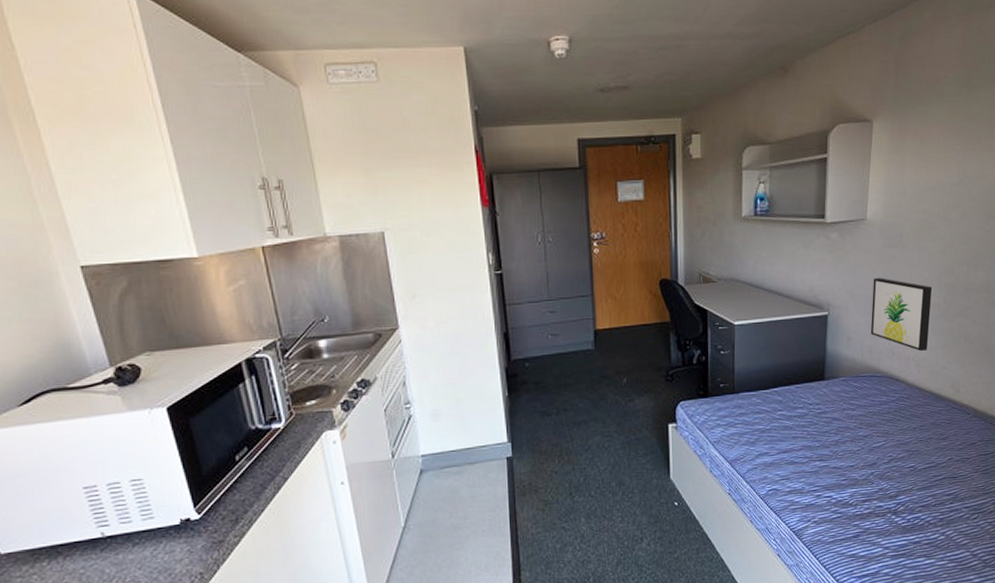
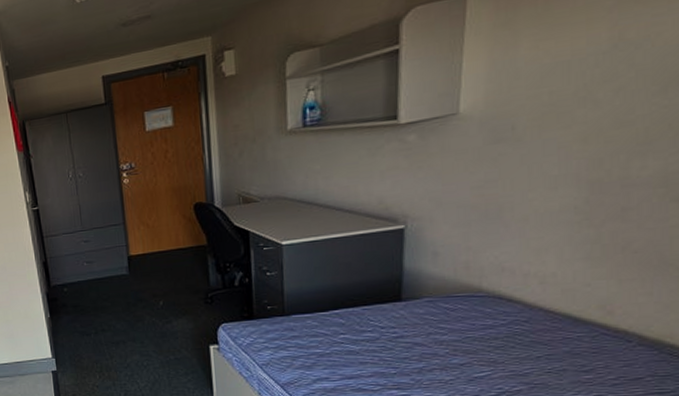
wall art: present [870,278,932,351] -> none [467,180,566,265]

